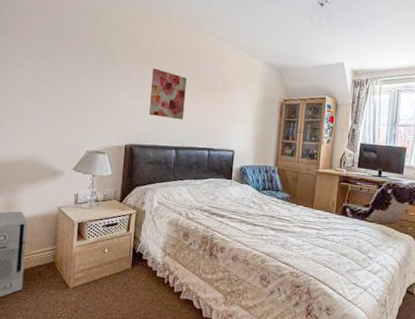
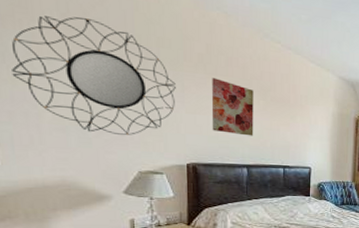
home mirror: none [10,25,124,120] -> present [12,15,176,136]

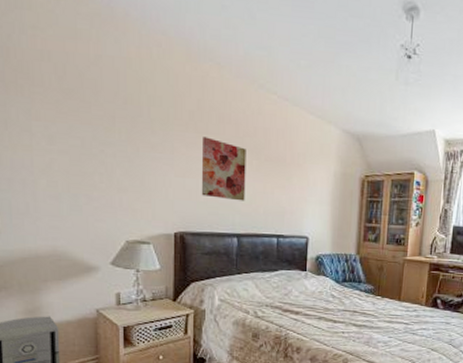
home mirror: present [12,15,176,136] -> none [13,79,165,203]

